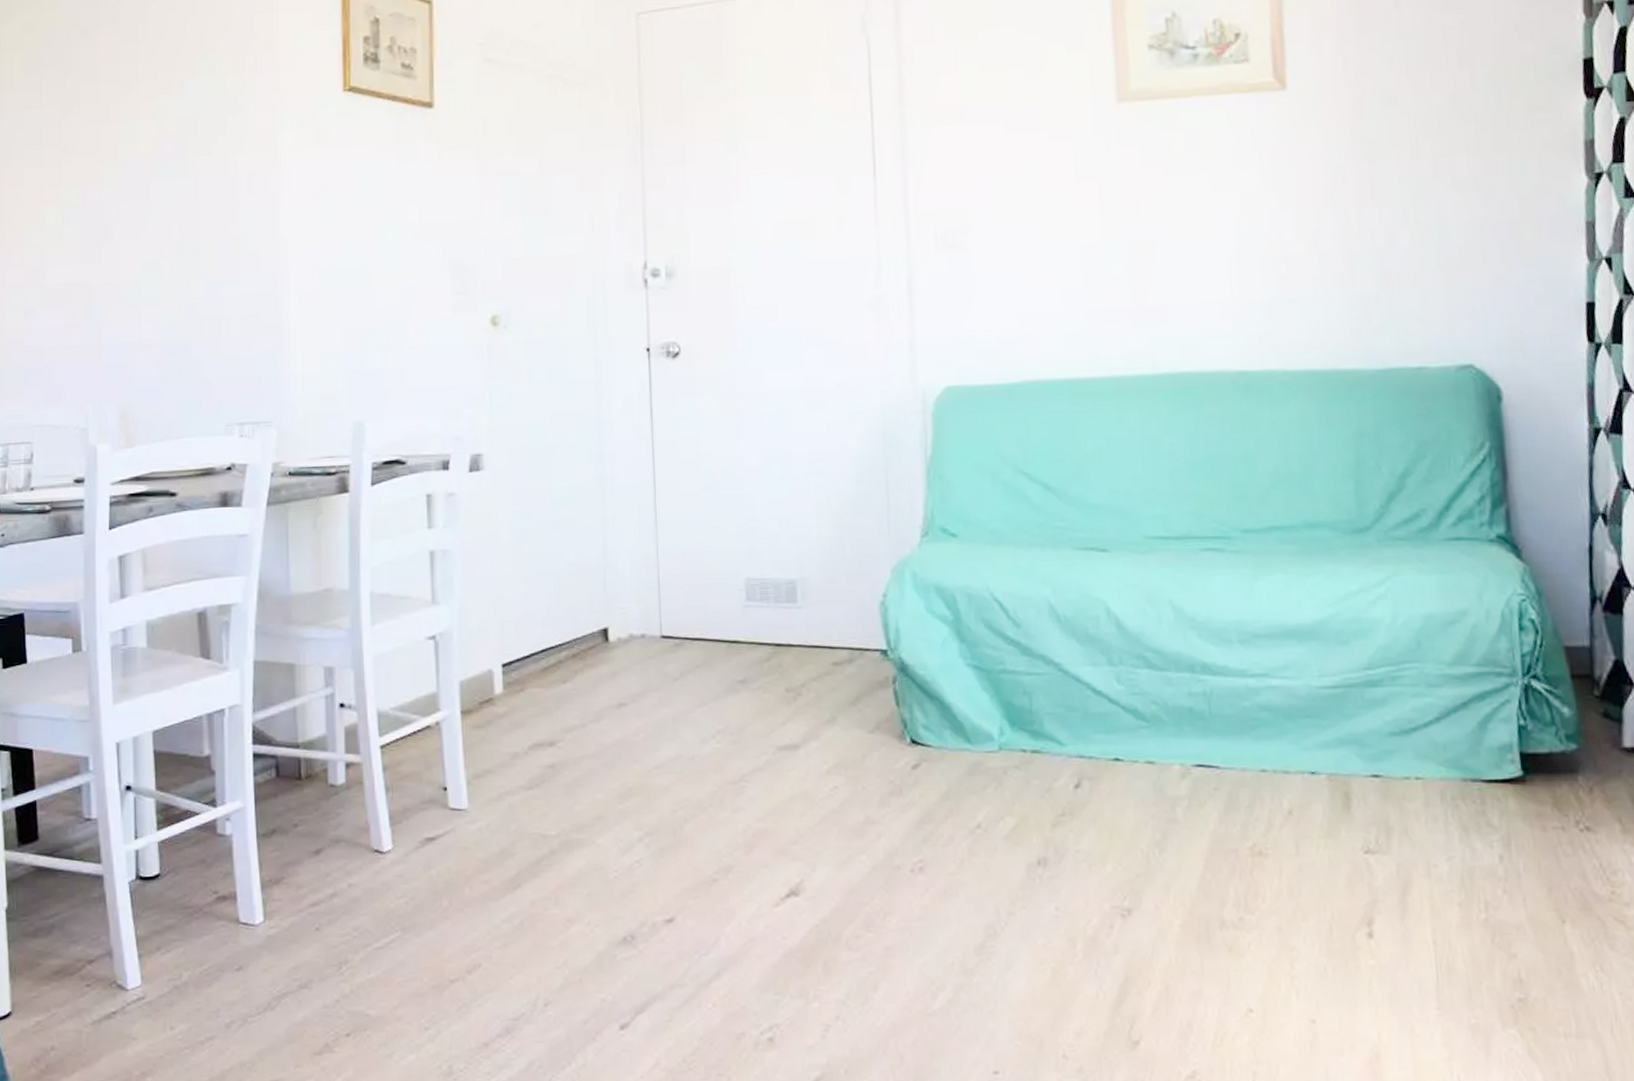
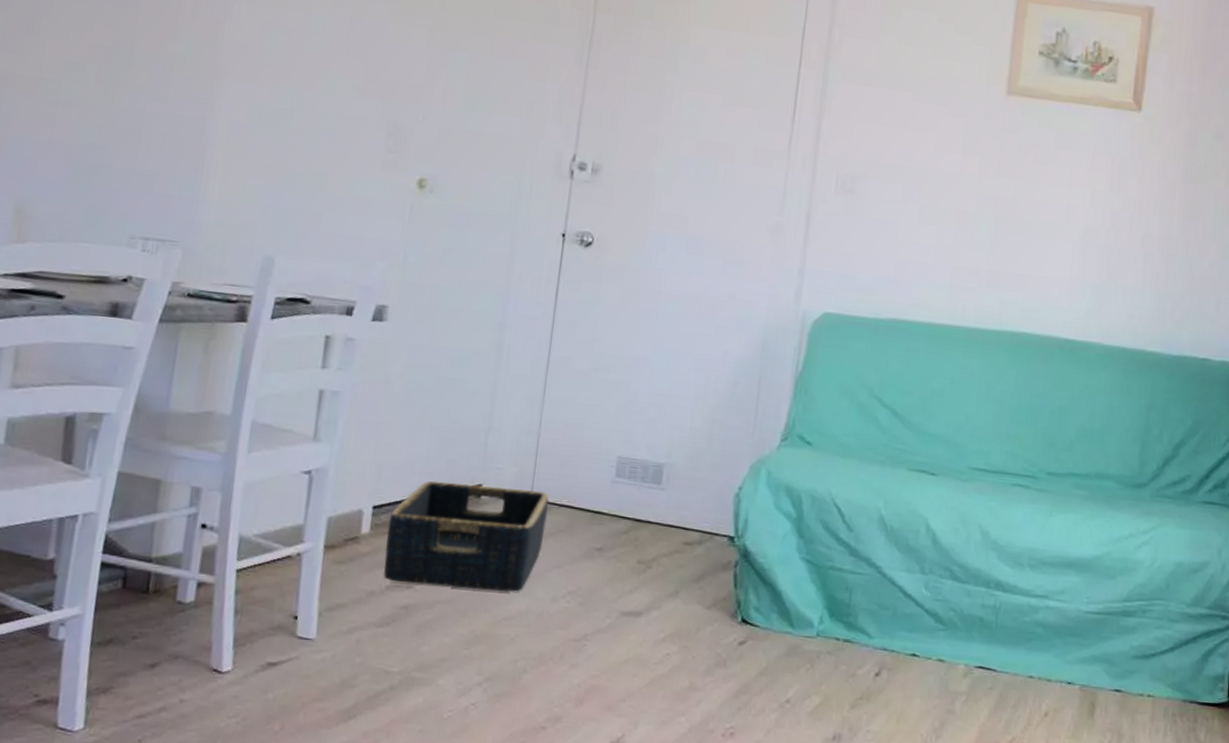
basket: none [520,626,682,741] -> present [384,480,550,592]

